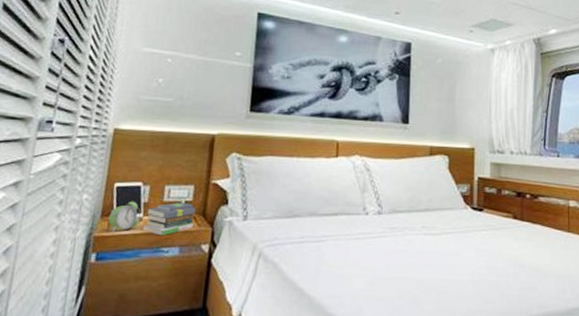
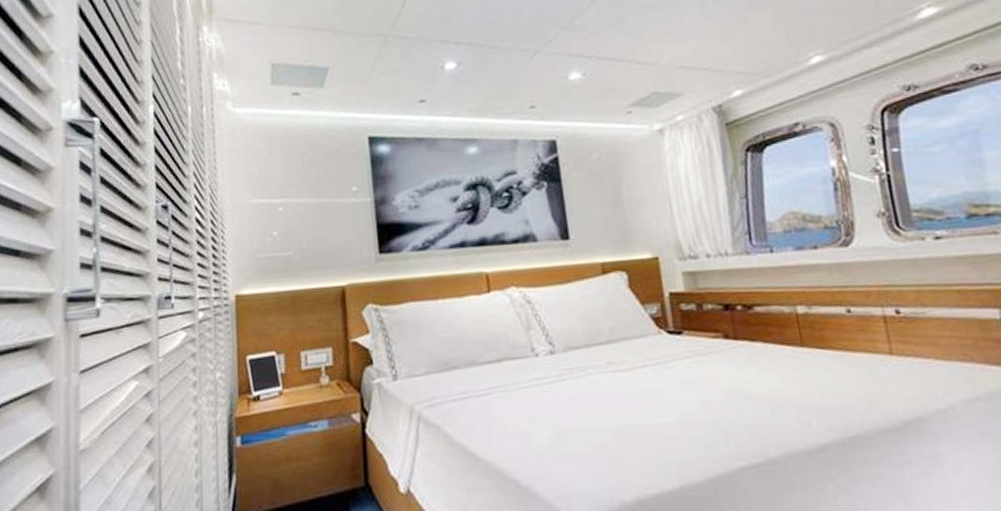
alarm clock: present [108,201,141,234] -> none [247,373,280,413]
books: present [143,201,196,236] -> none [285,367,339,409]

